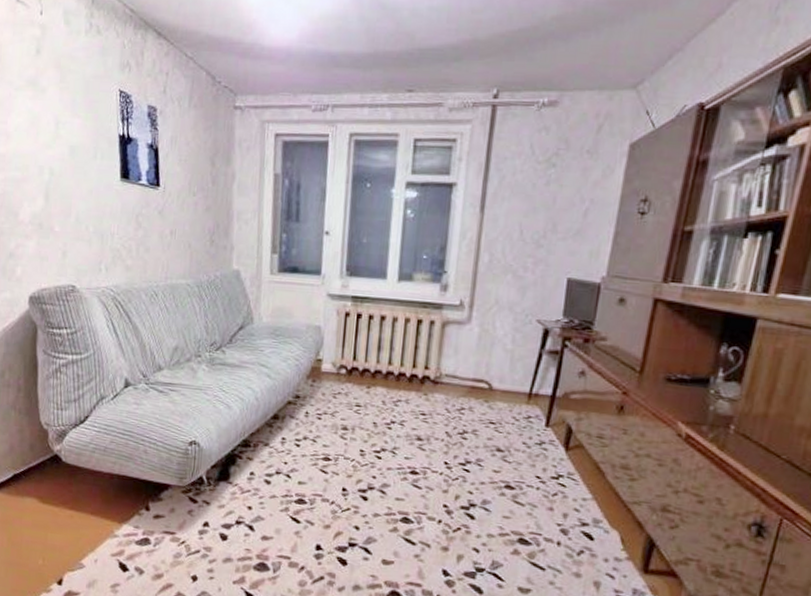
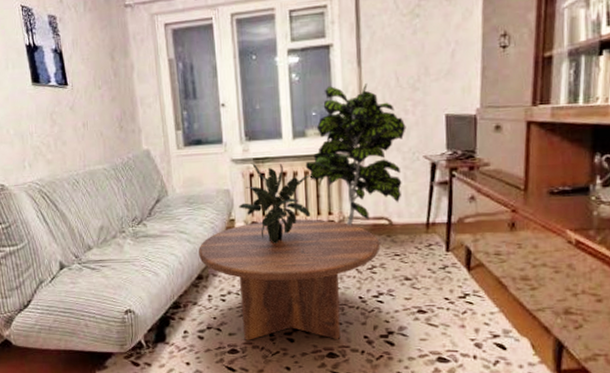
coffee table: none [278,366,476,504] -> present [198,219,380,340]
potted plant: none [329,301,413,392] -> present [239,163,312,244]
indoor plant: none [406,229,523,385] -> present [305,83,406,226]

